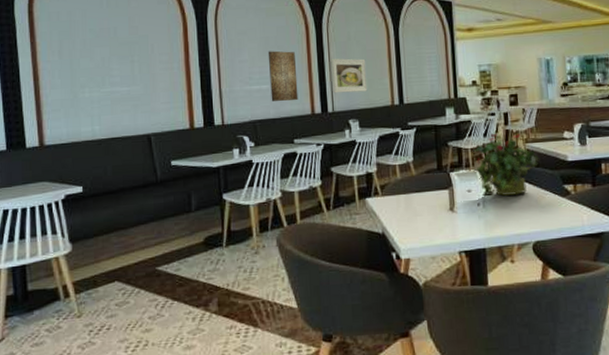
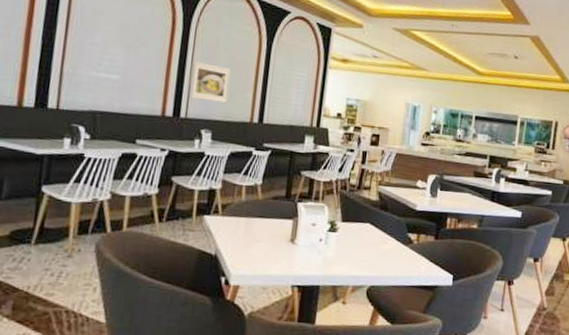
wall art: present [268,51,298,101] -> none [118,39,155,99]
potted plant: present [467,133,540,196] -> none [315,169,390,236]

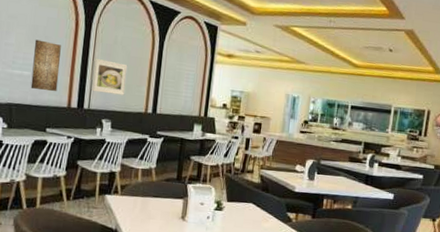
wall art: none [118,39,155,99] -> present [30,39,61,92]

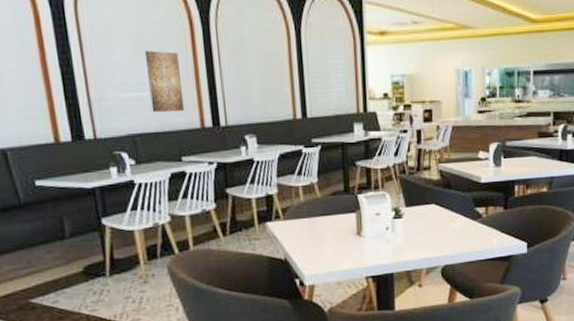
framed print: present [91,59,128,95] -> none [222,62,266,104]

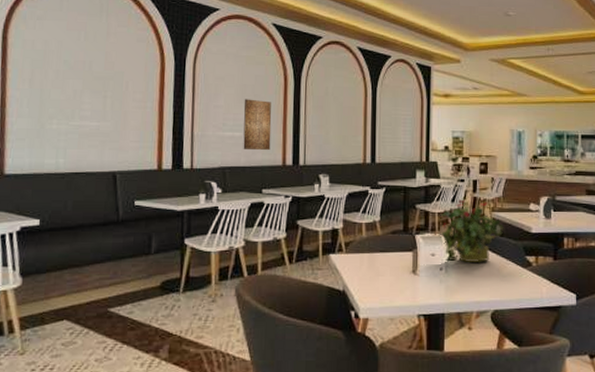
potted plant: none [376,152,453,219] -> present [432,199,505,262]

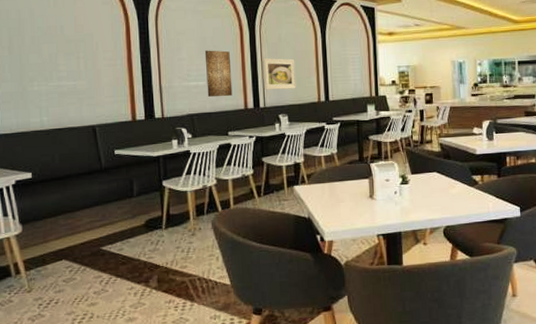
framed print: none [306,112,341,147] -> present [263,58,296,90]
potted plant: present [432,199,505,262] -> none [386,128,452,185]

